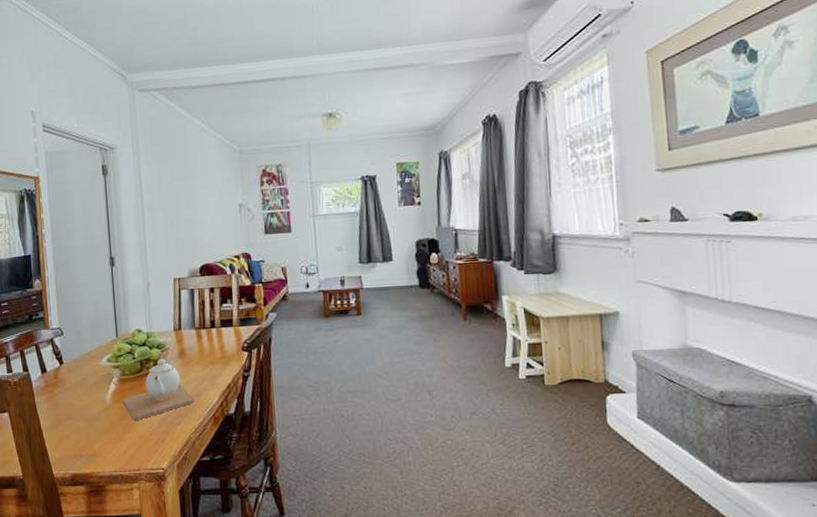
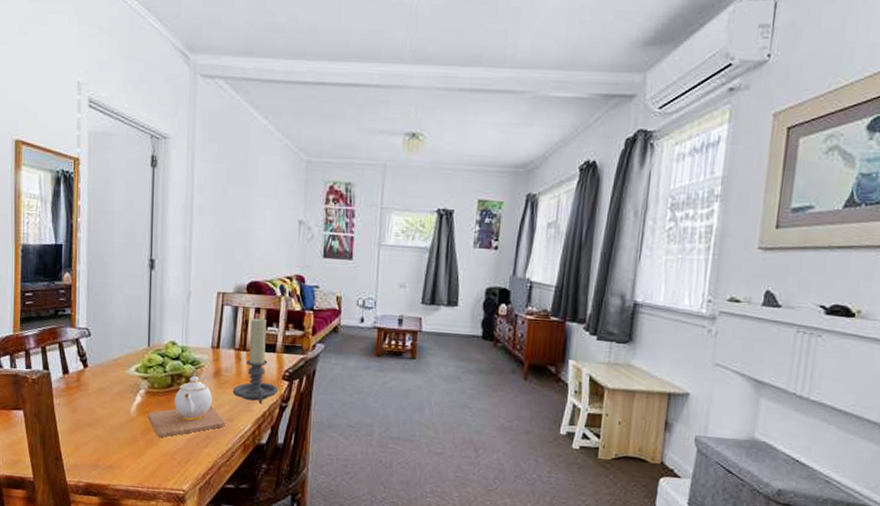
candle holder: none [198,297,240,376] -> present [233,318,279,404]

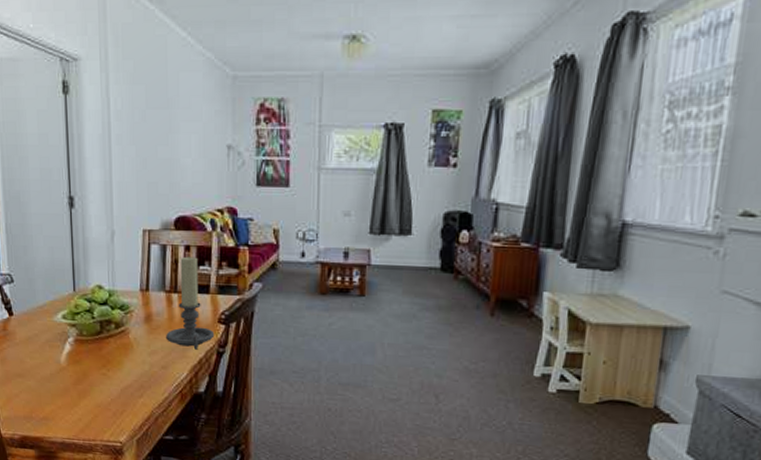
teapot: present [148,376,226,437] -> none [79,322,160,387]

